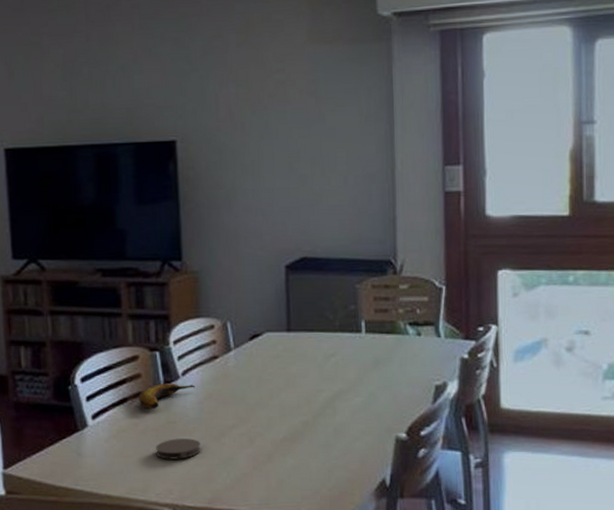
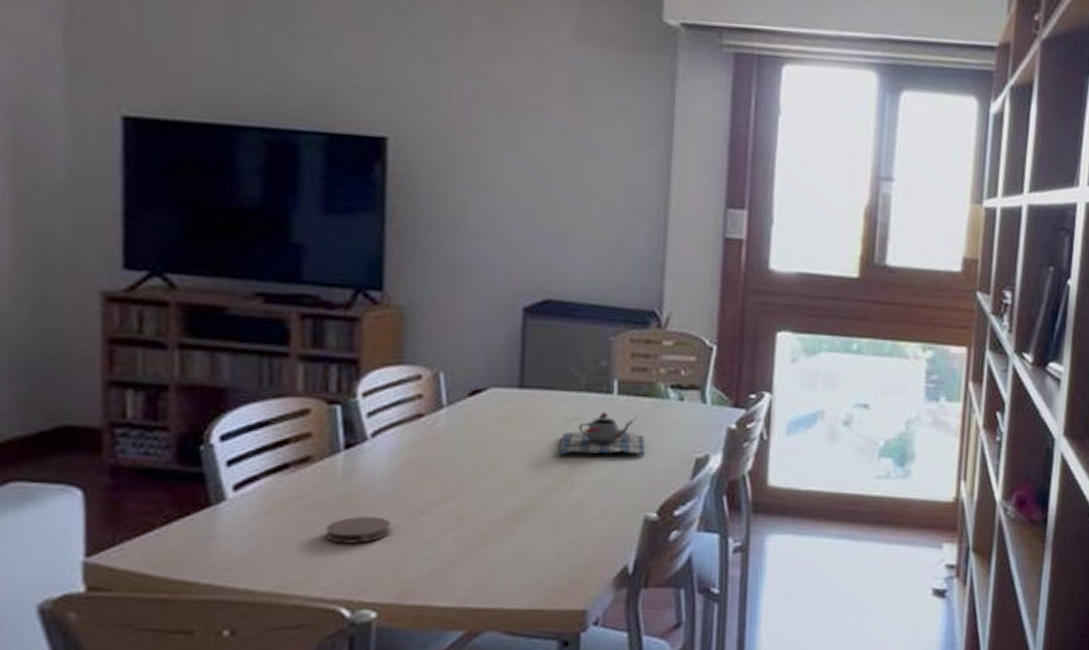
banana: present [139,383,195,410] -> none [306,445,388,480]
teapot: none [321,347,391,385] -> present [558,411,645,457]

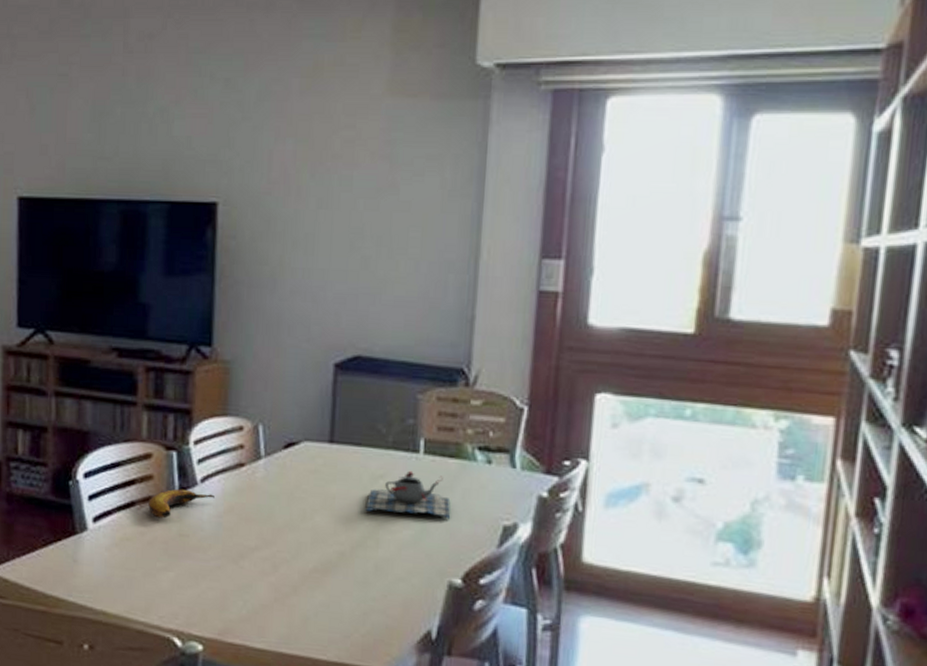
banana: none [306,445,388,480] -> present [148,488,215,519]
coaster: present [326,517,391,543] -> none [163,555,216,580]

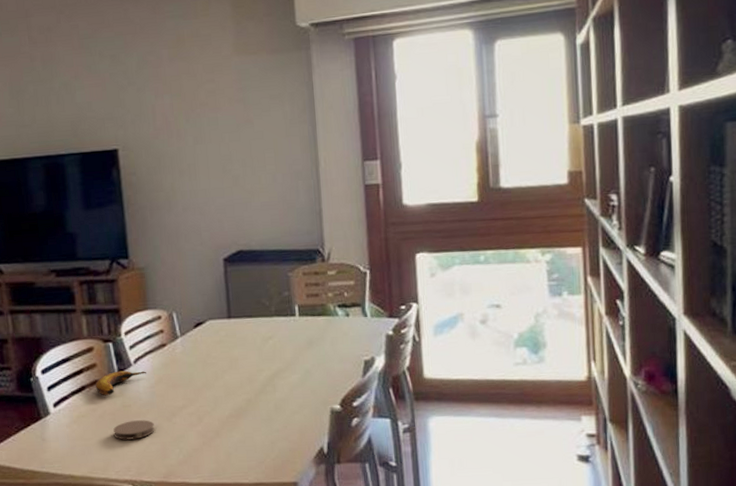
coaster: none [163,555,216,580] -> present [113,420,155,440]
teapot: present [365,470,450,520] -> none [261,330,325,365]

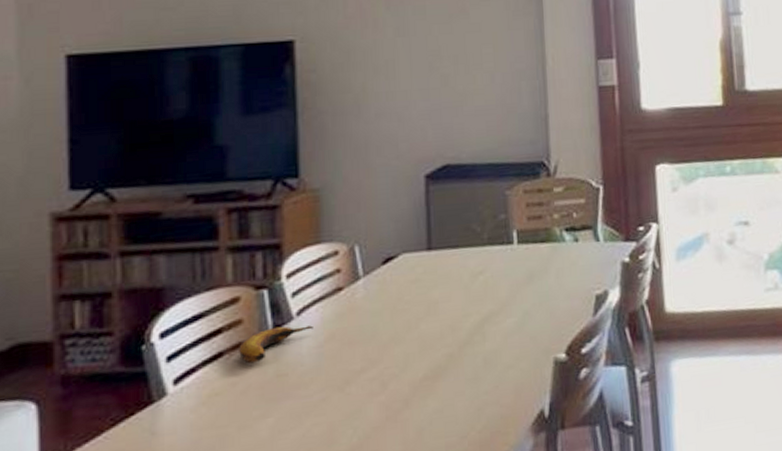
coaster: present [113,420,155,440] -> none [260,392,320,424]

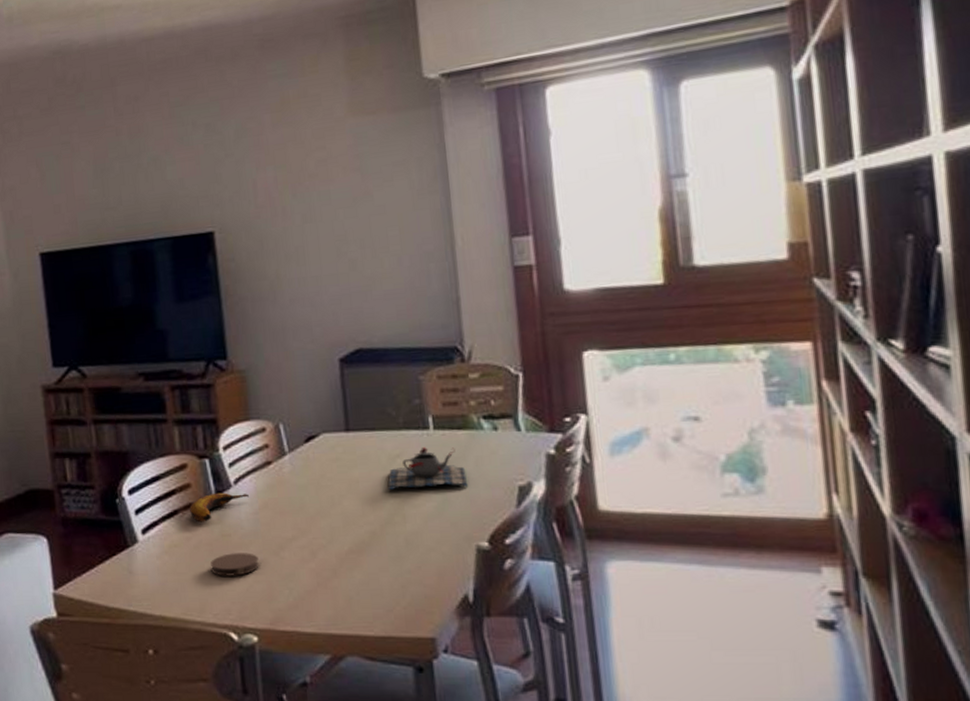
coaster: none [260,392,320,424] -> present [211,553,259,576]
teapot: none [468,261,548,309] -> present [387,446,467,490]

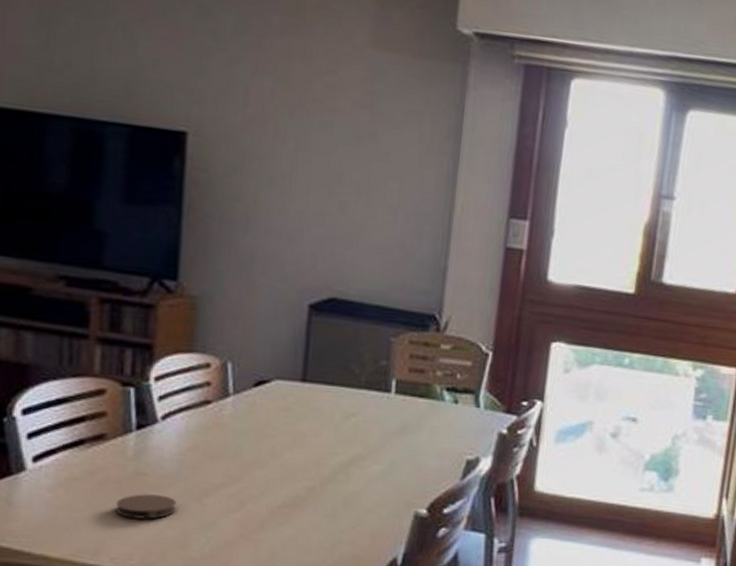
banana: present [189,492,249,522] -> none [100,426,177,457]
teapot: present [387,446,467,490] -> none [336,409,419,455]

